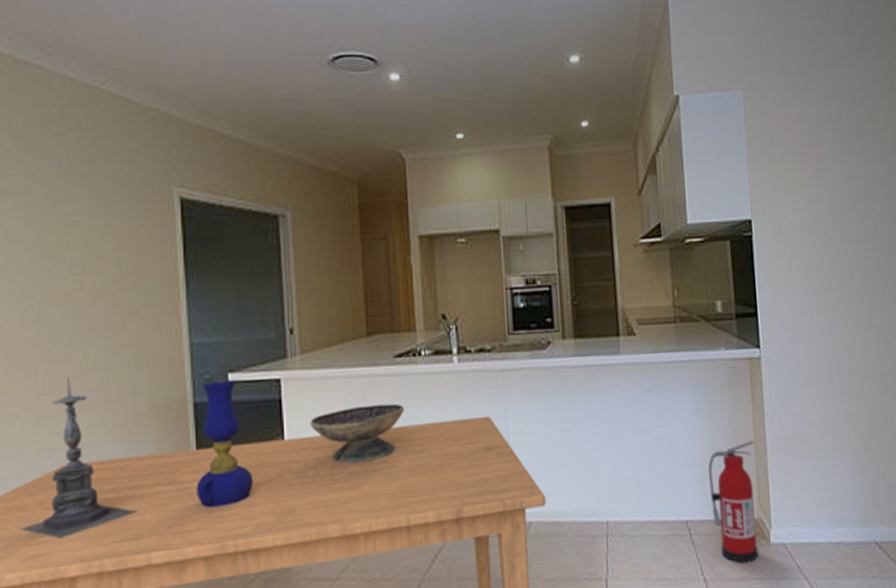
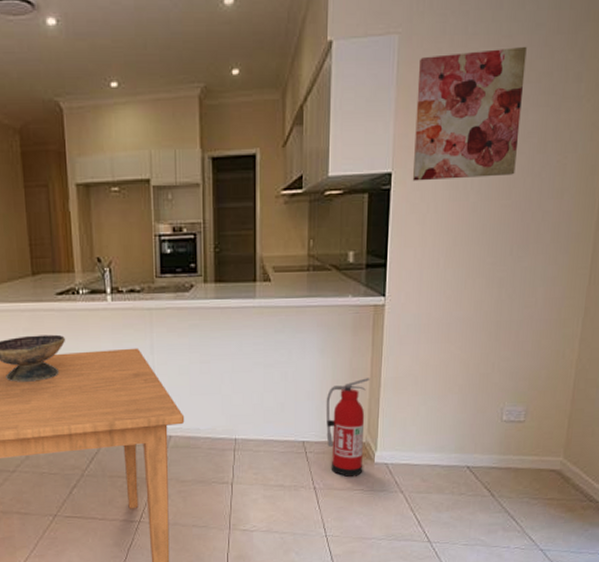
wall art: none [765,100,874,228] -> present [412,46,527,181]

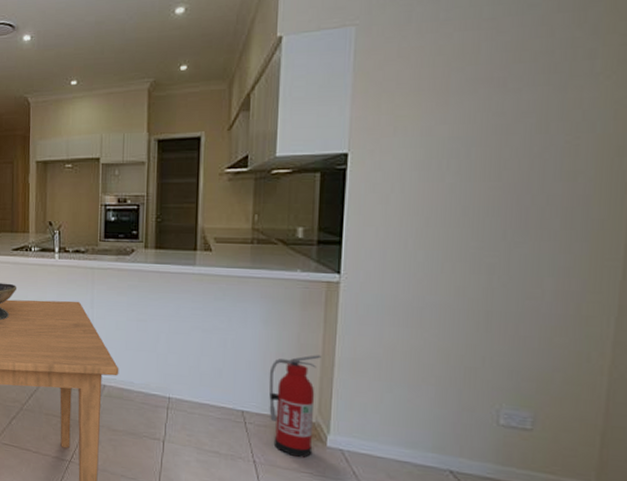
wall art: present [412,46,527,181] -> none [372,27,517,162]

